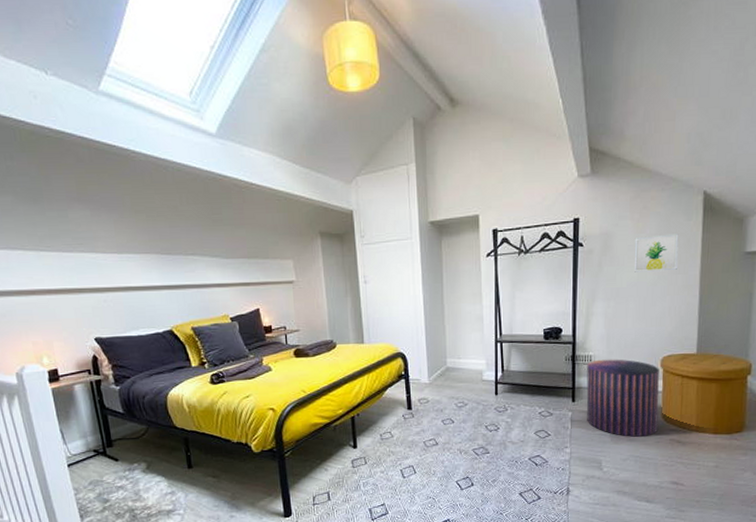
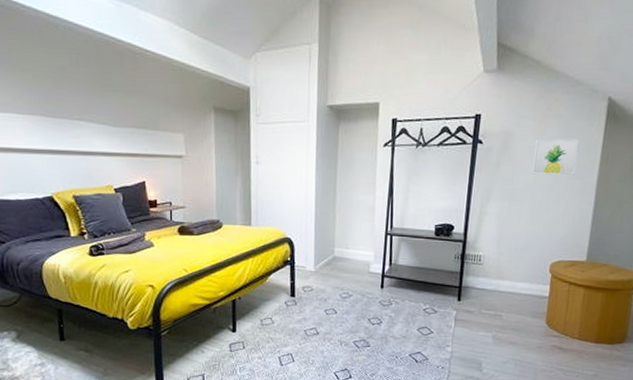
pouf: present [586,359,659,437] -> none [471,260,548,341]

